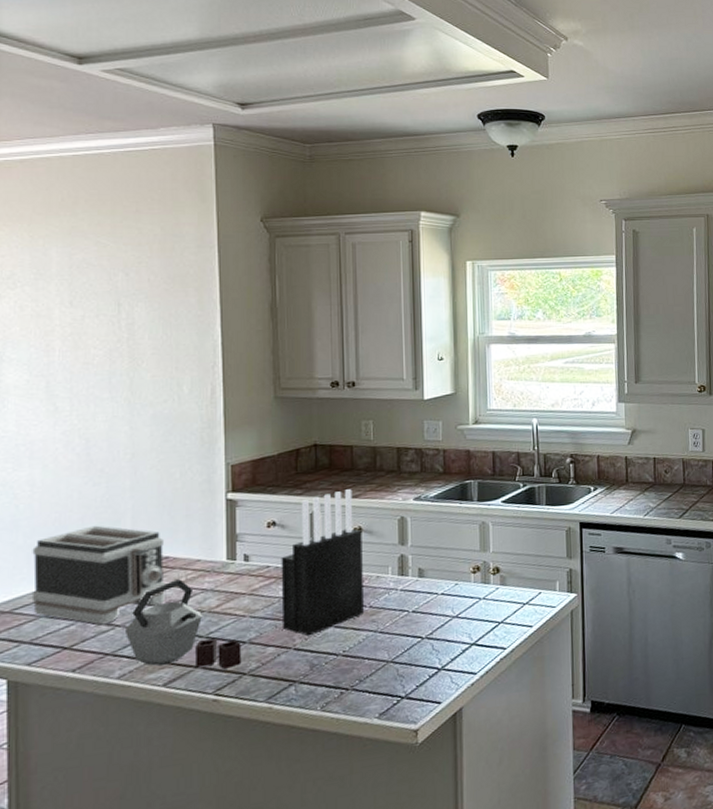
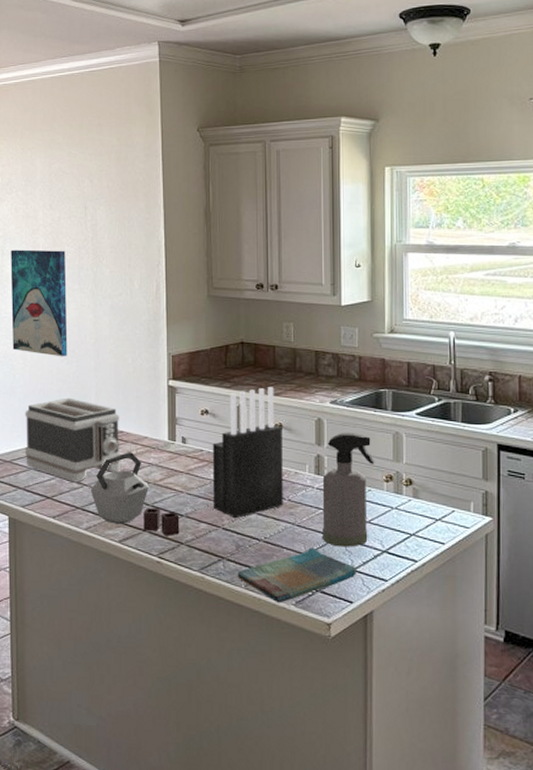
wall art: none [12,354,94,479] -> present [10,249,68,357]
dish towel: none [311,652,444,720] -> present [237,547,356,603]
spray bottle: none [406,527,462,648] -> present [322,432,375,547]

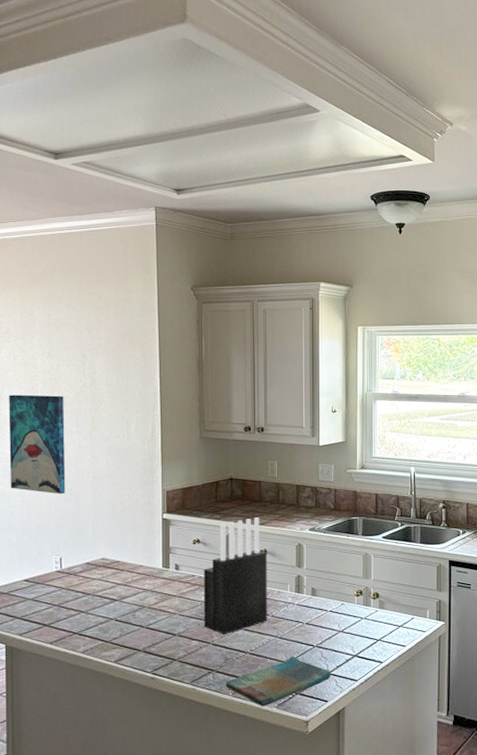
toaster: present [24,397,120,483] -> none [22,532,117,610]
kettle: present [90,452,180,536] -> none [87,580,173,654]
spray bottle: present [322,432,375,547] -> none [302,554,348,654]

